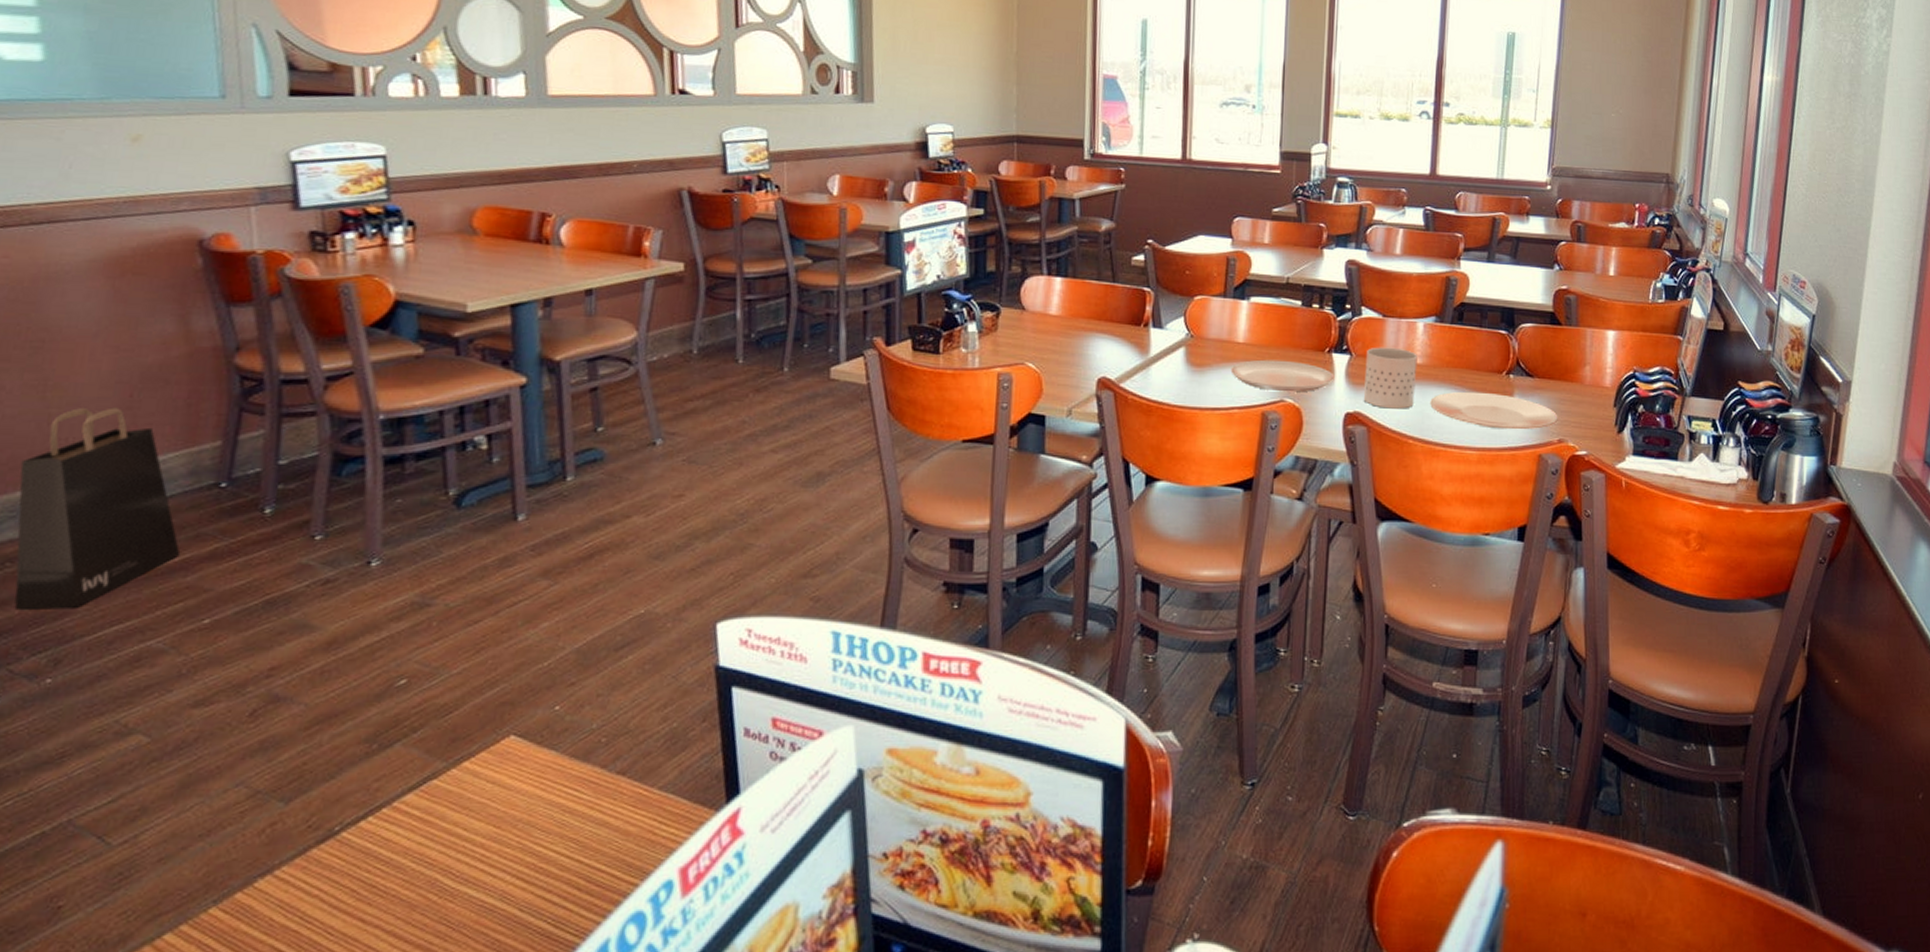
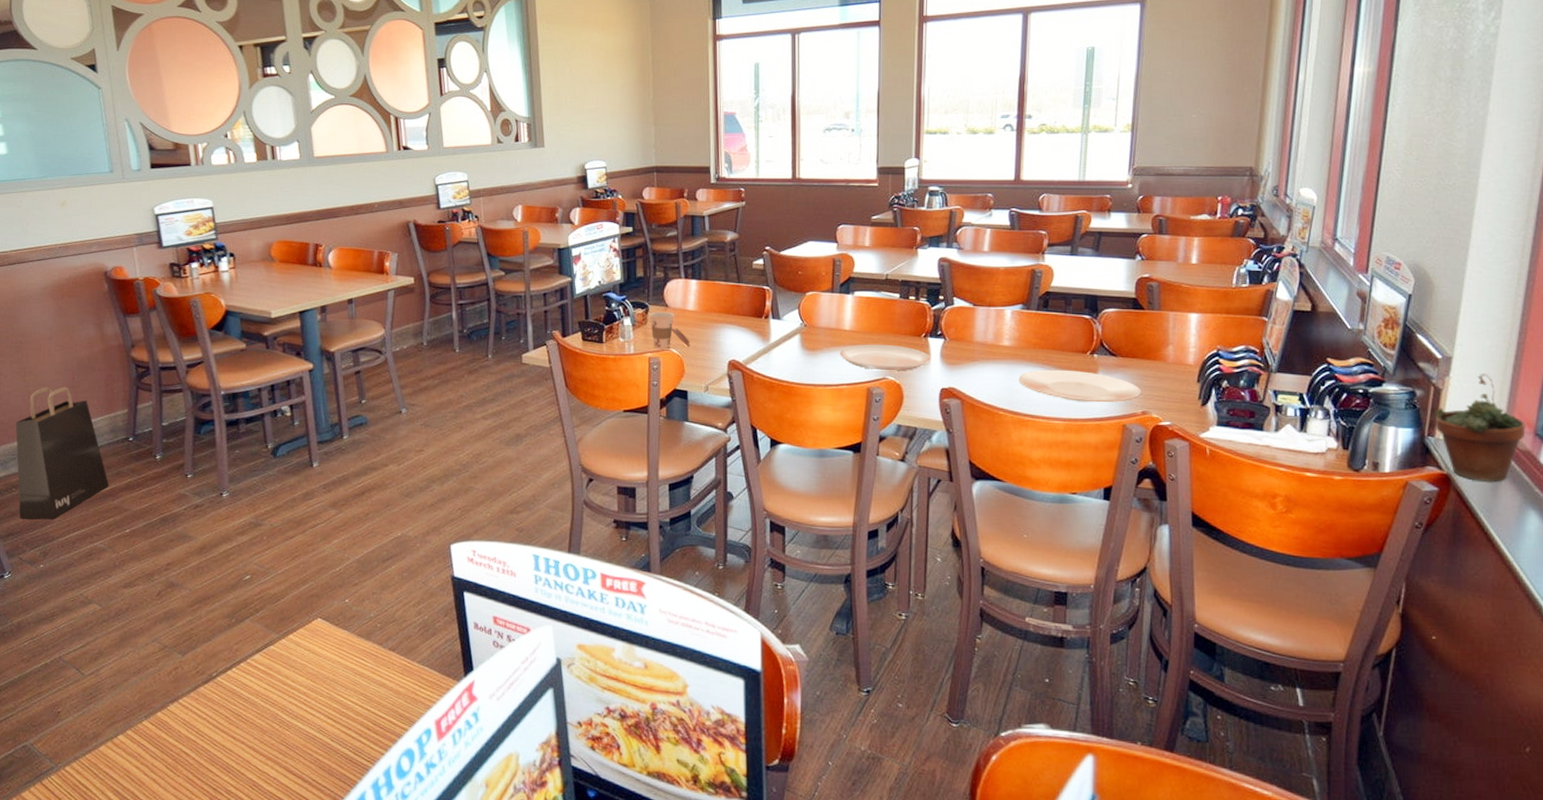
cup: none [1001,315,1052,363] -> present [649,311,690,350]
mug: present [1363,347,1417,409] -> none [957,332,1006,385]
succulent plant: none [1836,398,1916,512] -> present [1434,373,1526,482]

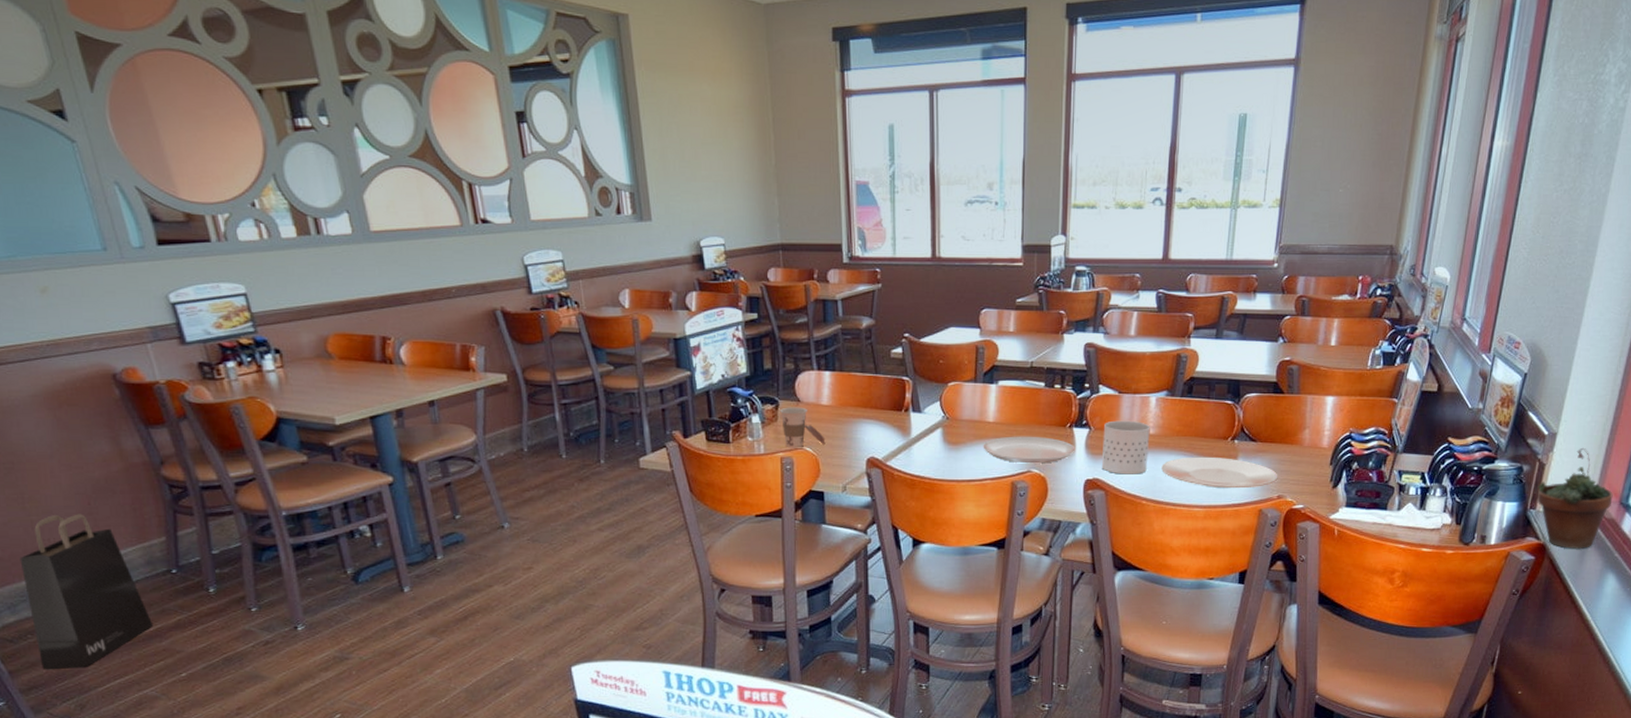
mug: none [957,332,1006,385] -> present [1101,420,1150,475]

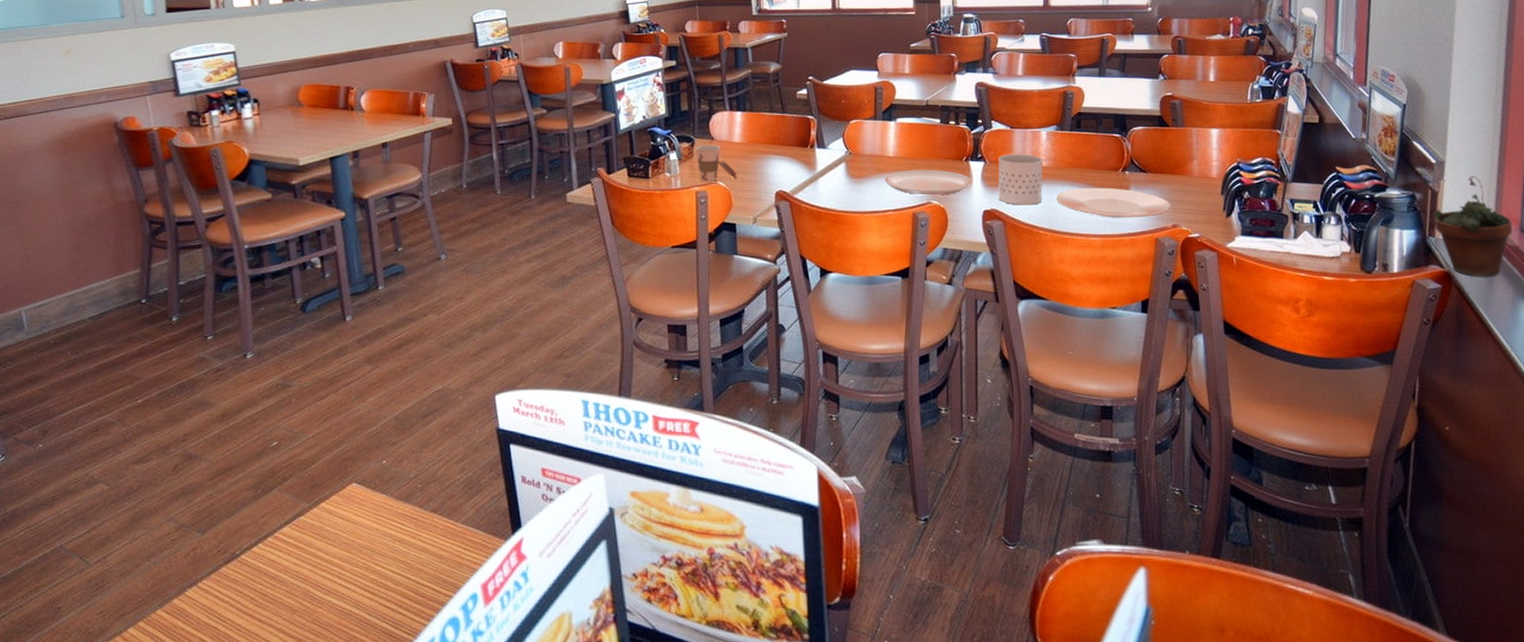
shopping bag: present [19,514,154,669] -> none [11,248,119,395]

